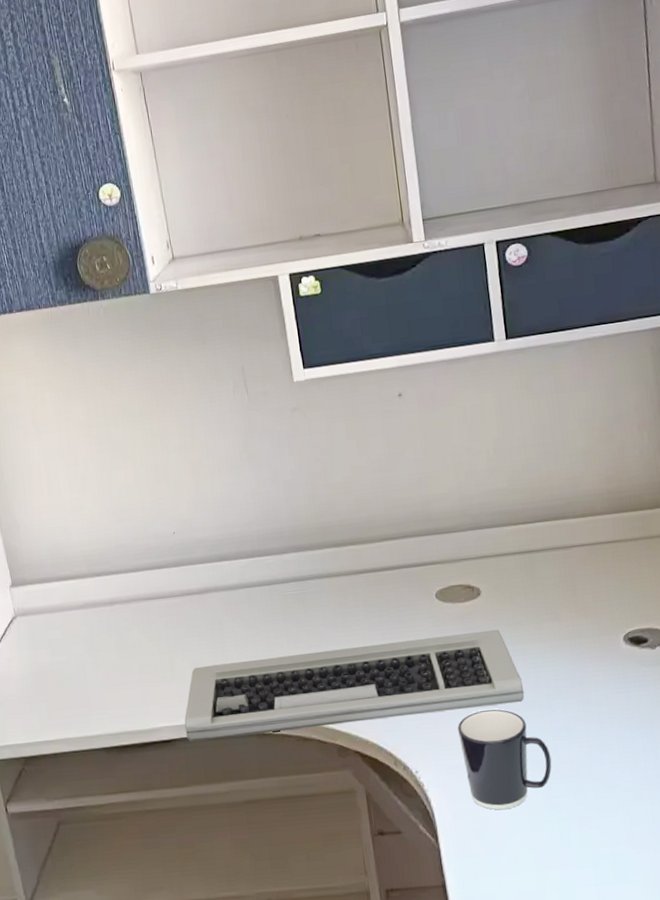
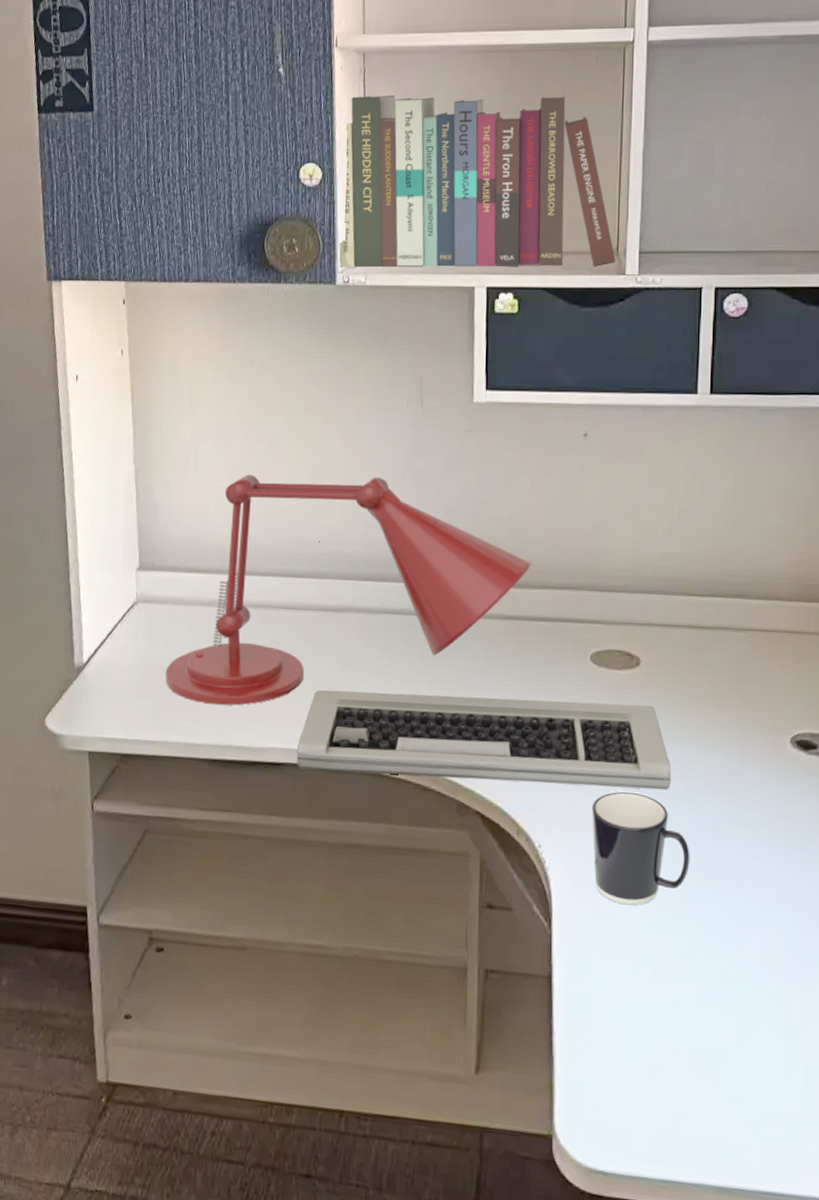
desk lamp: none [52,464,370,698] -> present [165,474,532,706]
books: none [133,85,403,277] -> present [339,96,616,268]

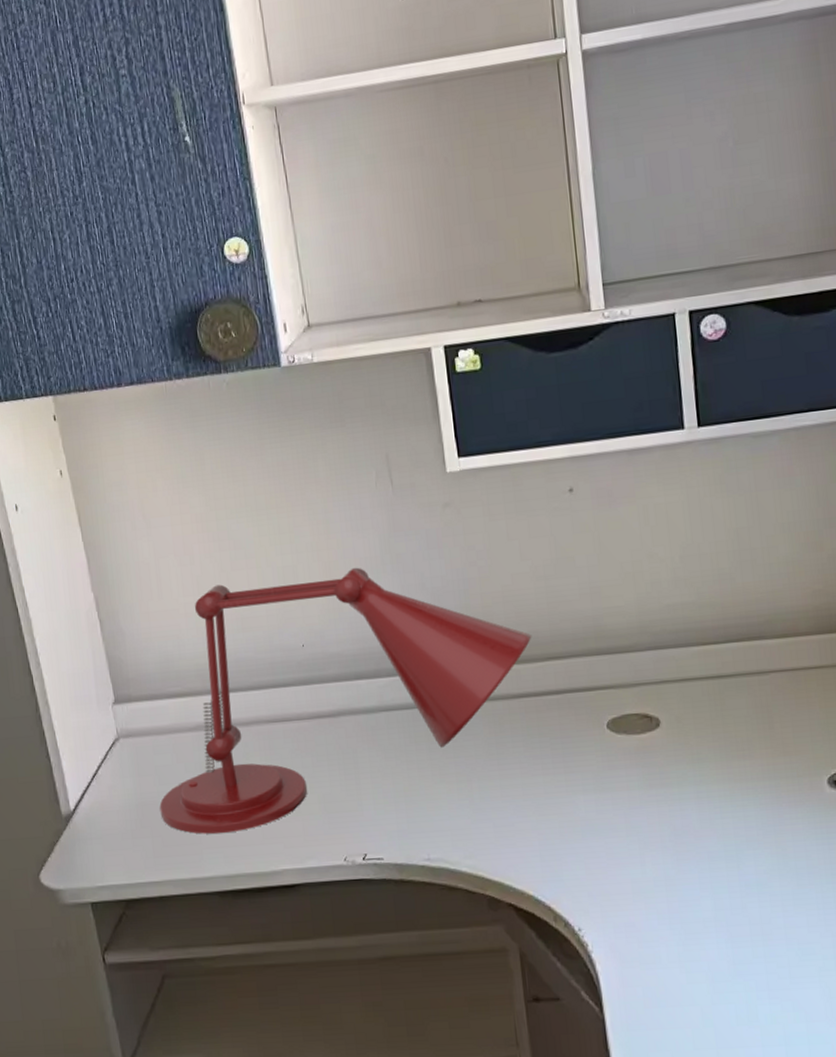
computer keyboard: present [296,689,672,791] -> none [310,766,709,887]
books: present [339,96,616,268] -> none [265,124,579,347]
mug: present [592,791,690,906] -> none [629,859,739,977]

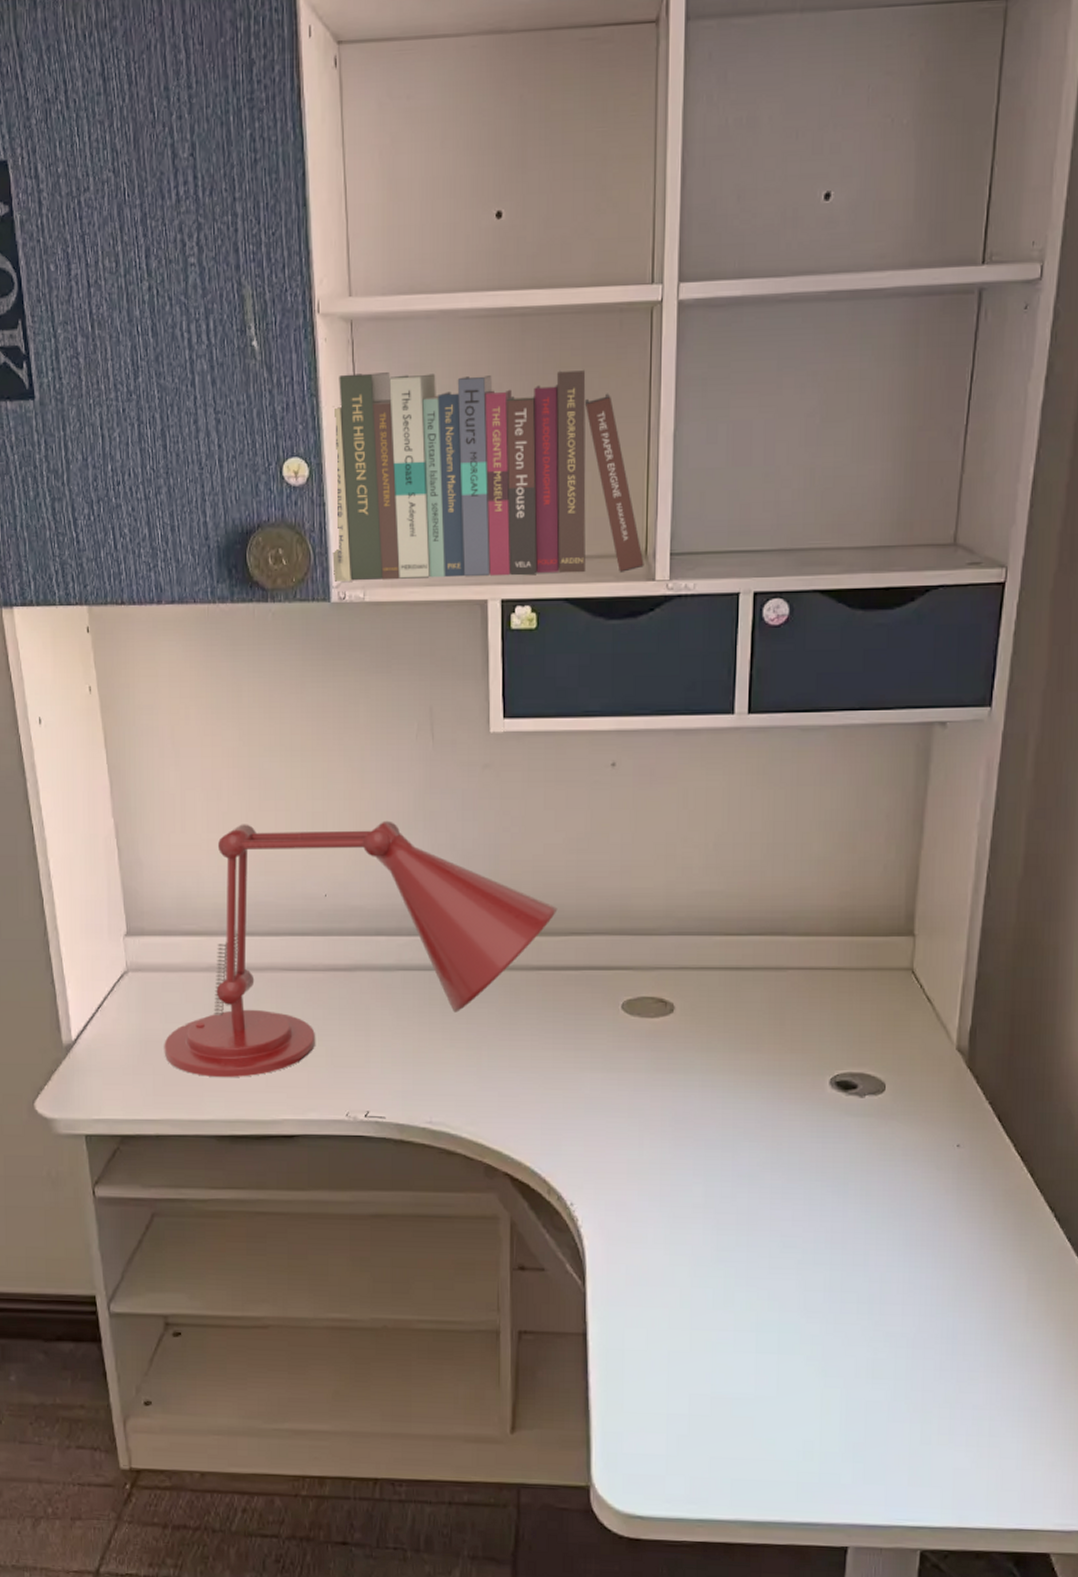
books: none [265,124,579,347] -> present [332,369,644,582]

